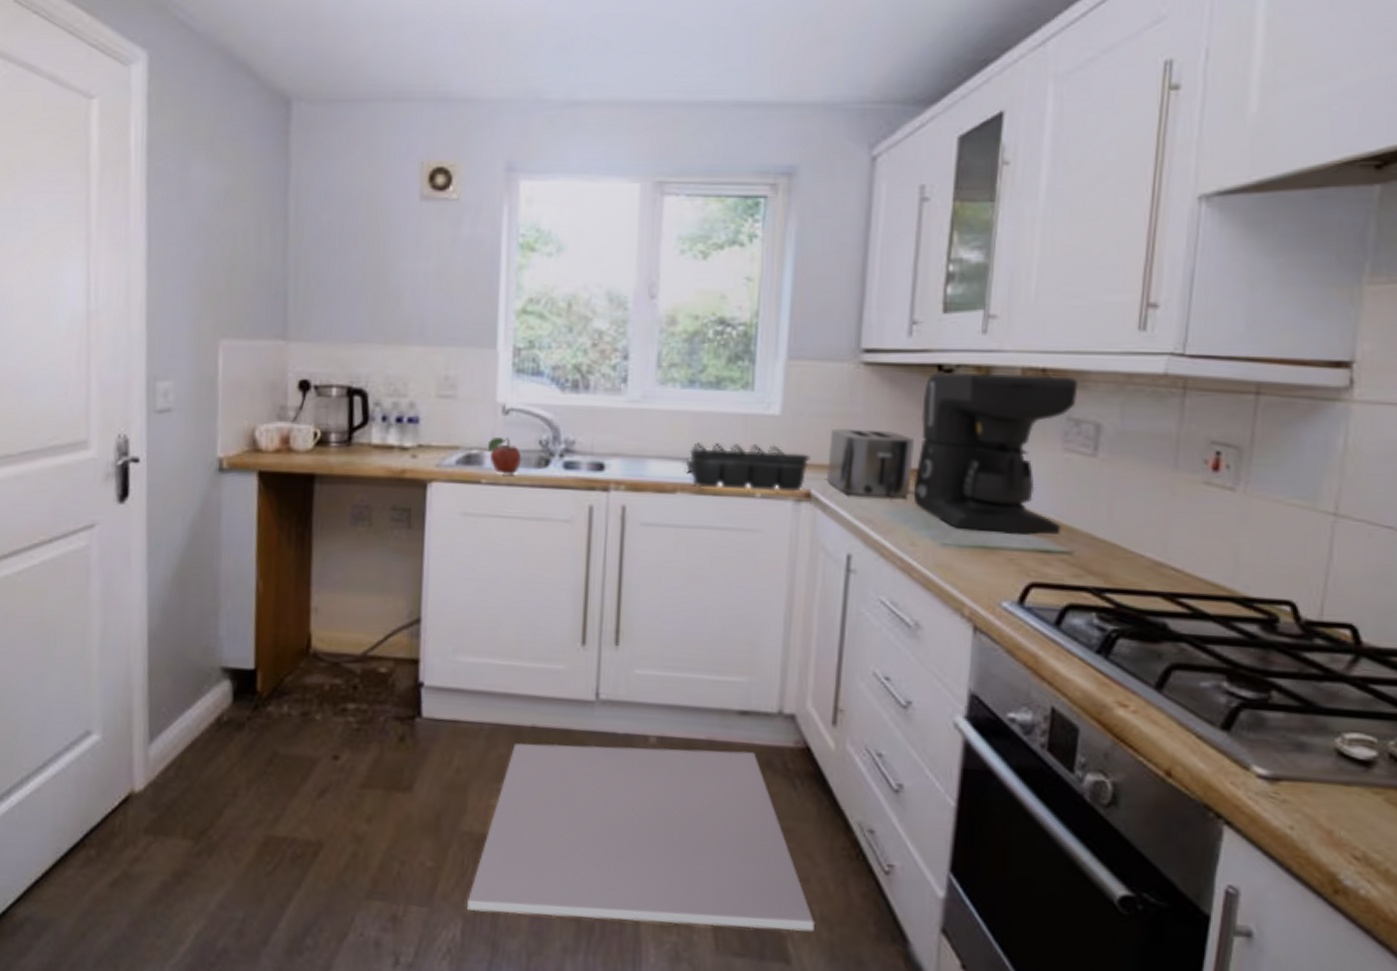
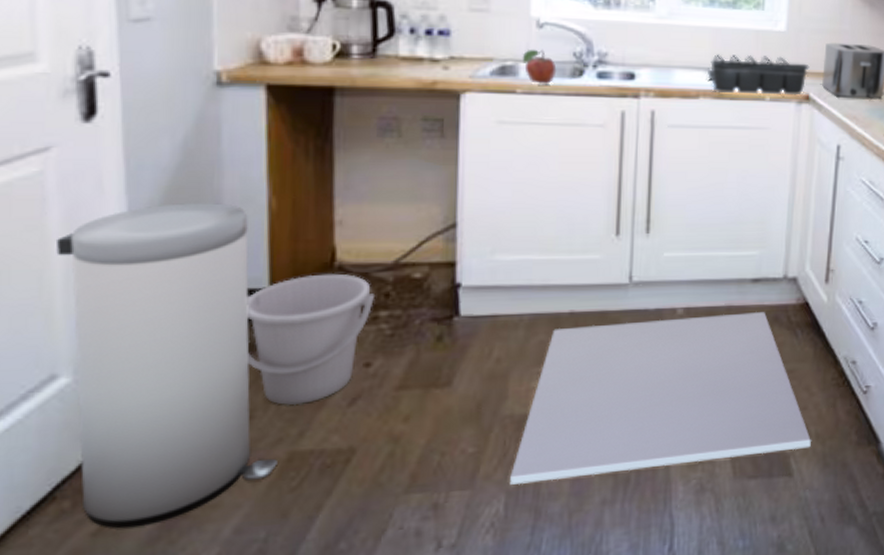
pedal bin: none [95,581,256,886] -> present [56,203,278,529]
bucket: none [234,660,345,790] -> present [246,273,376,406]

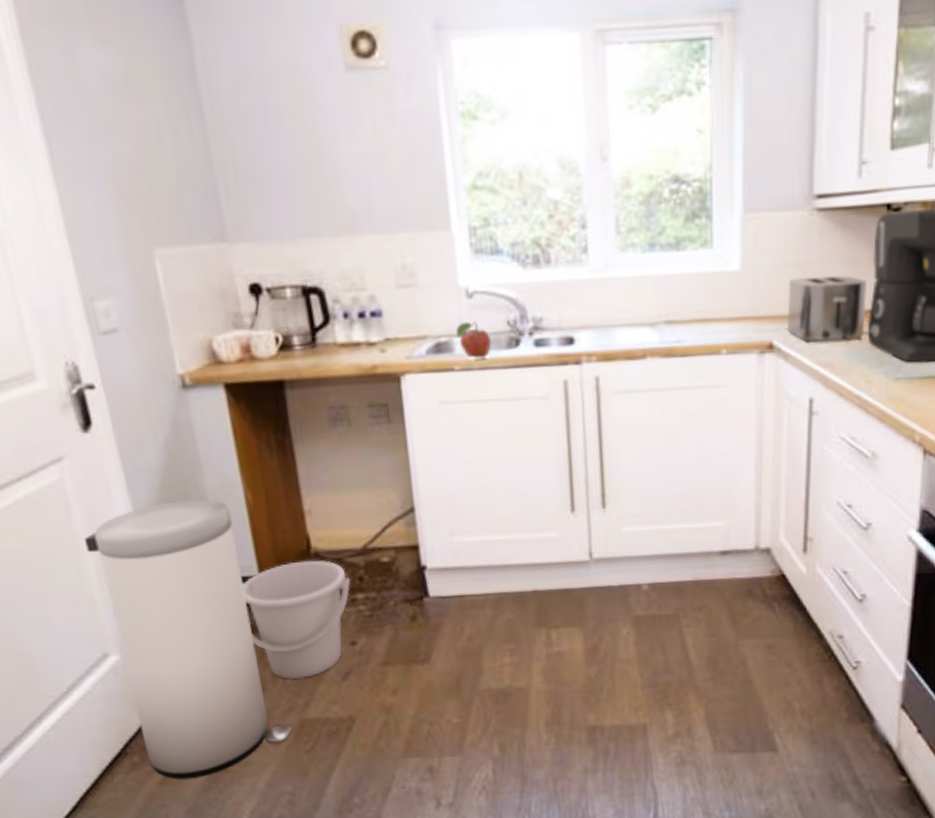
door mat: present [510,311,811,485] -> none [494,585,796,753]
dish rack: present [708,54,810,95] -> none [653,301,771,351]

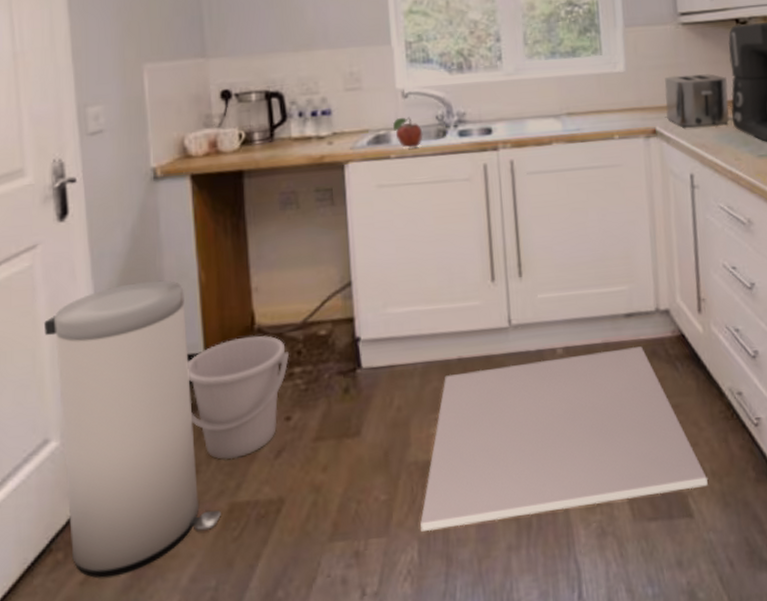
door mat: none [494,585,796,753] -> present [420,346,708,531]

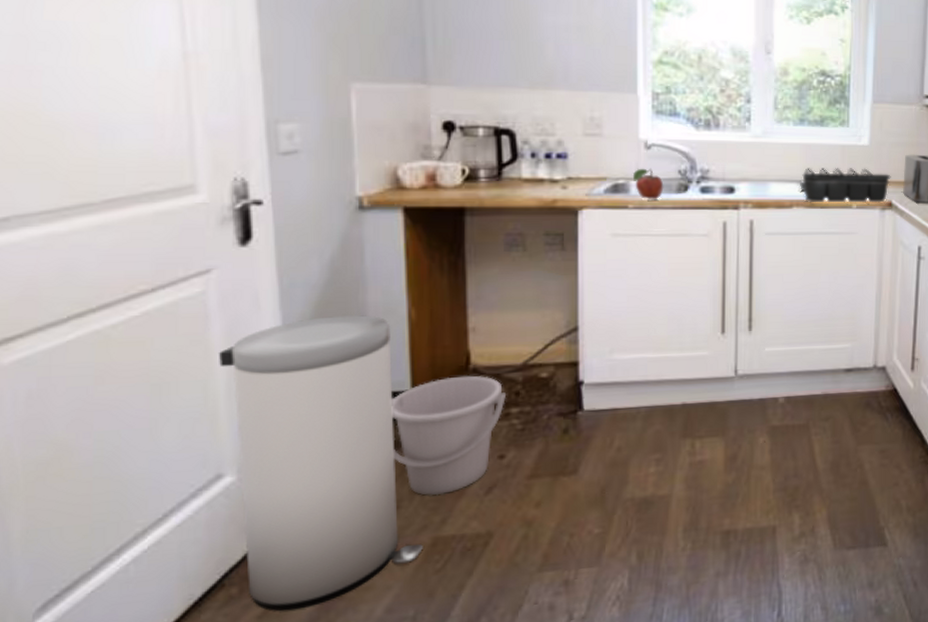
door mat: present [420,346,708,531] -> none [633,398,903,561]
dish rack: none [557,96,652,138] -> present [800,168,891,203]

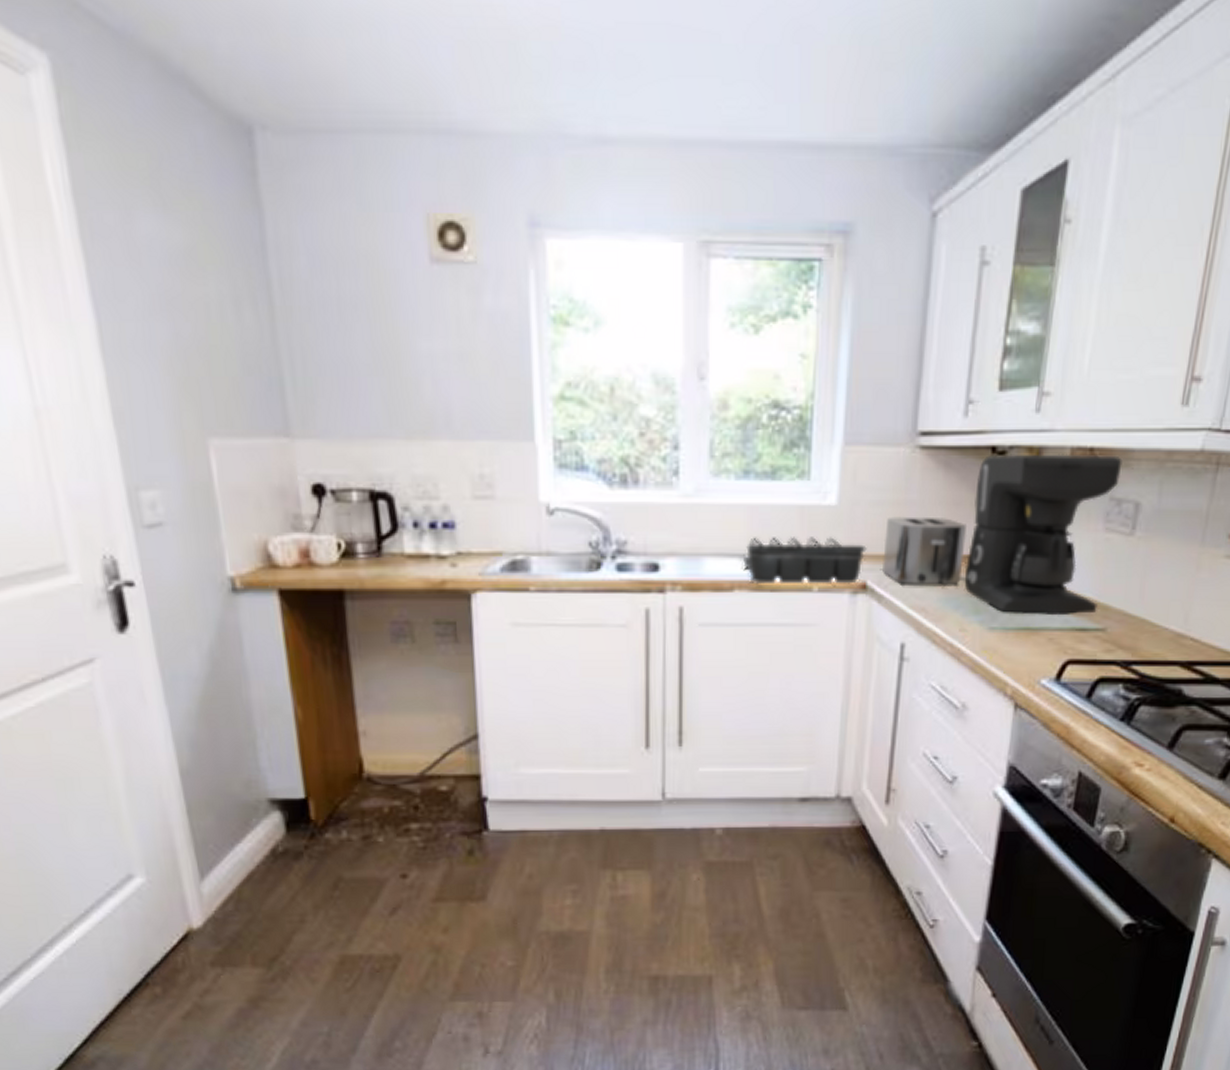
pedal bin: present [219,315,423,611] -> none [113,713,332,1015]
bucket: present [391,375,507,496] -> none [286,785,405,913]
fruit: present [632,168,664,200] -> none [533,539,572,581]

